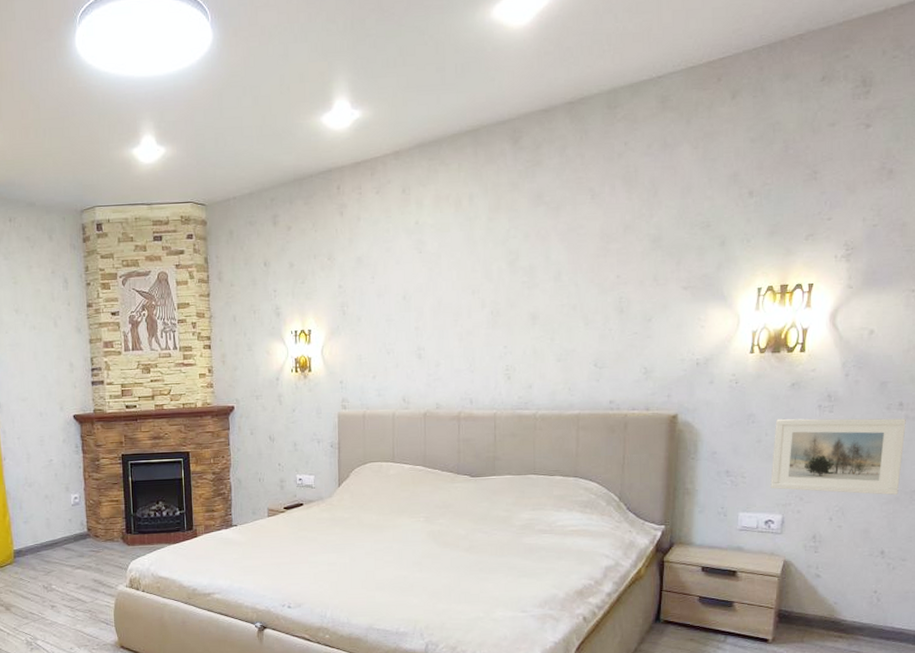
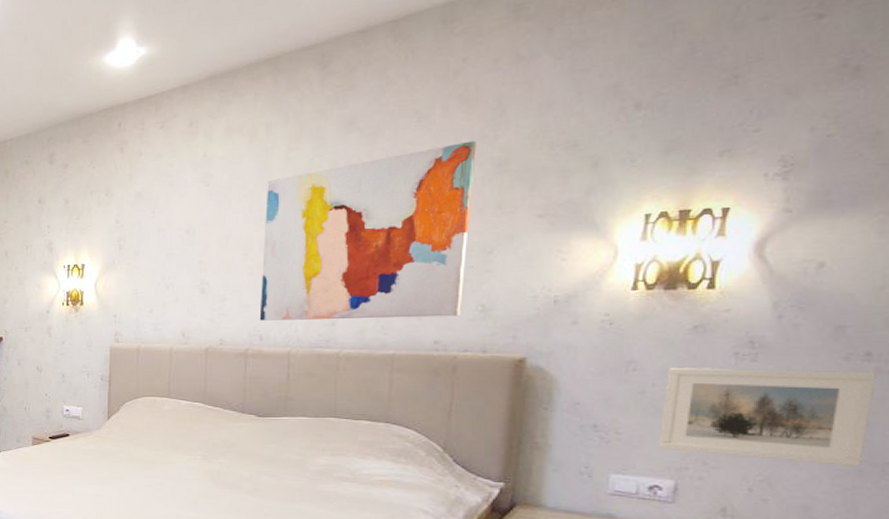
wall art: none [469,218,637,385] -> present [259,141,477,321]

